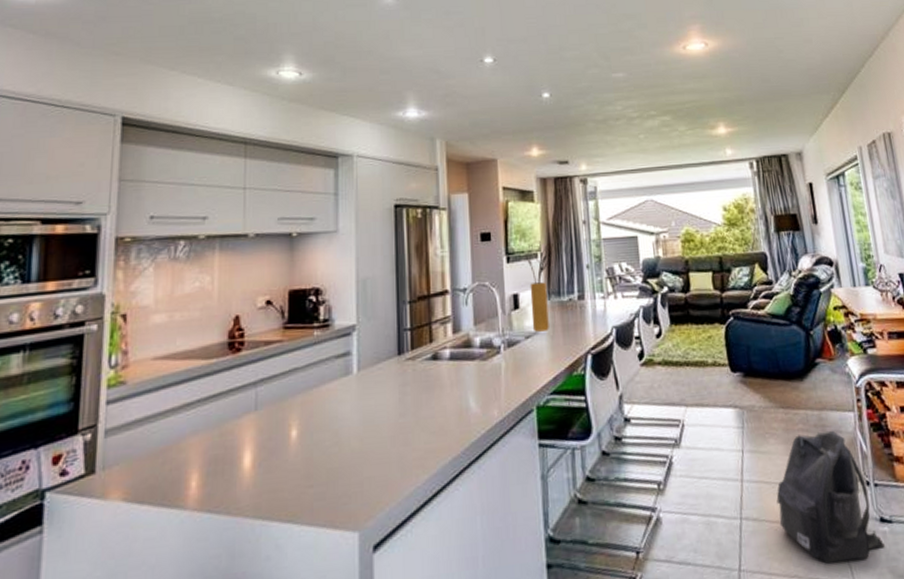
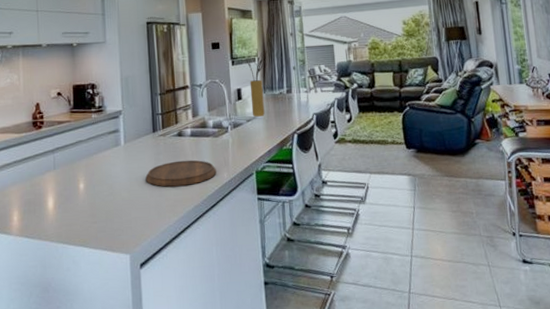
cutting board: none [385,392,484,432] -> present [145,160,217,187]
backpack: present [776,430,885,564] -> none [440,194,525,291]

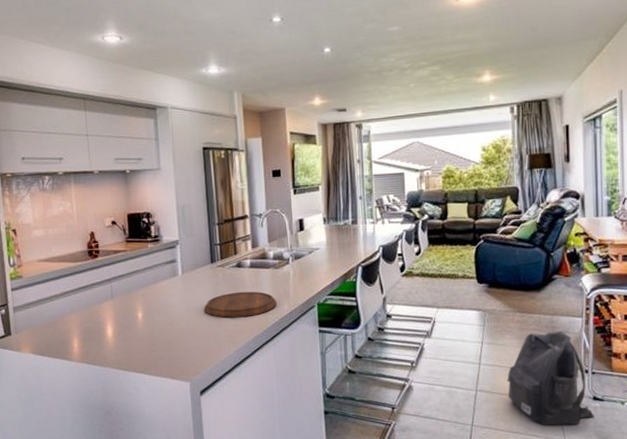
vase: present [246,48,268,118] -> none [309,176,332,249]
backpack: none [440,194,525,291] -> present [507,330,594,426]

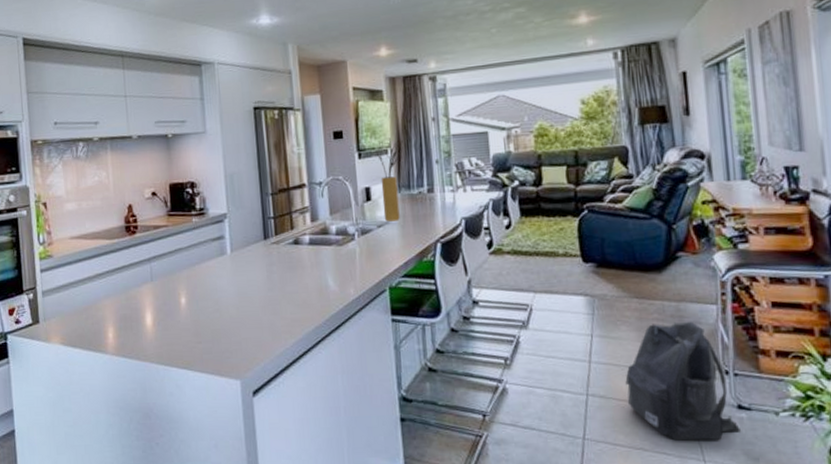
cutting board: present [204,291,277,318] -> none [256,272,341,304]
vase: none [309,176,332,249] -> present [376,137,403,223]

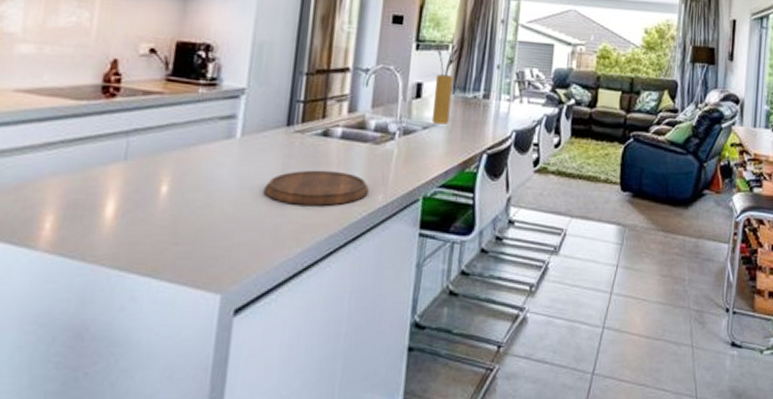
cutting board: none [256,272,341,304] -> present [264,170,369,206]
backpack: present [625,321,740,441] -> none [638,257,730,378]

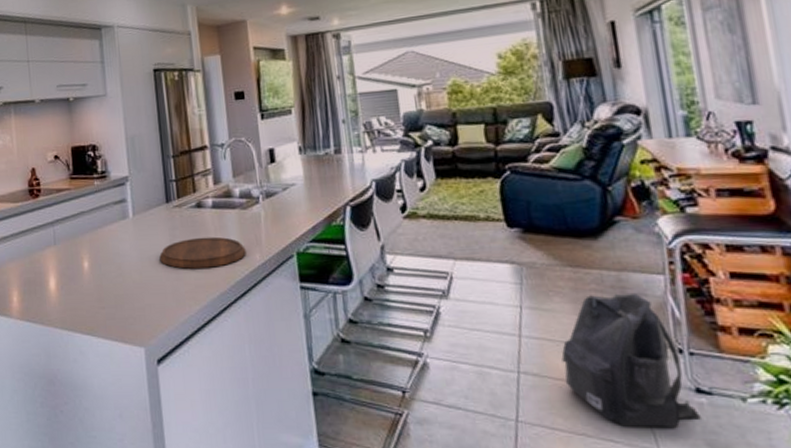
vase: present [431,32,467,126] -> none [279,97,308,185]
backpack: none [638,257,730,378] -> present [561,292,701,429]

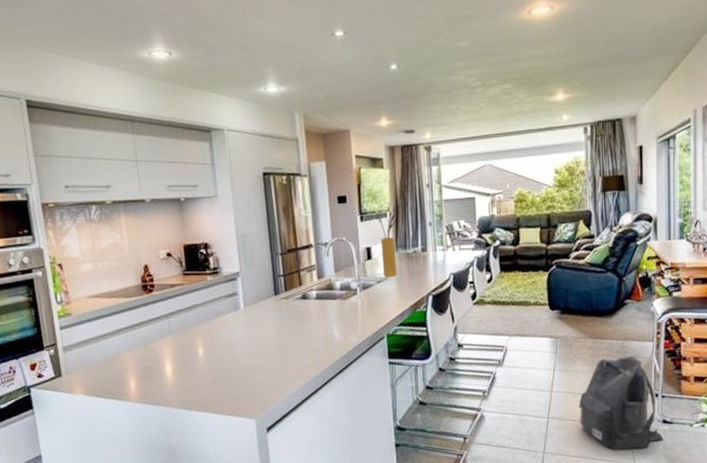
cutting board: present [159,236,246,269] -> none [268,323,345,352]
vase: none [279,97,308,185] -> present [376,202,401,279]

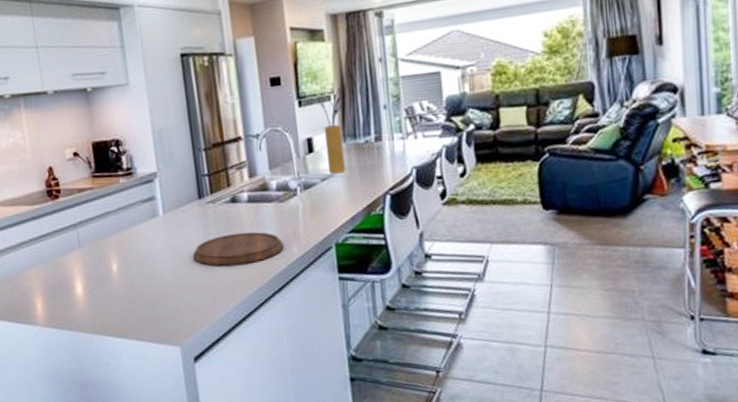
cutting board: none [268,323,345,352] -> present [193,231,284,266]
backpack: present [578,355,663,450] -> none [586,266,704,389]

